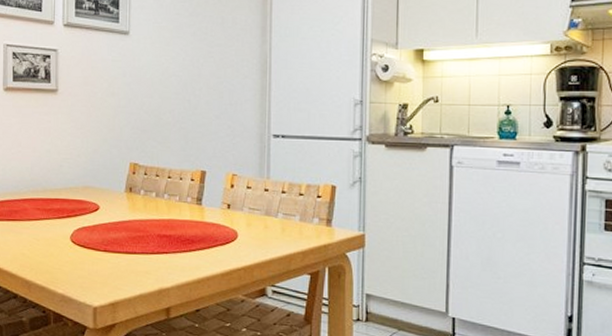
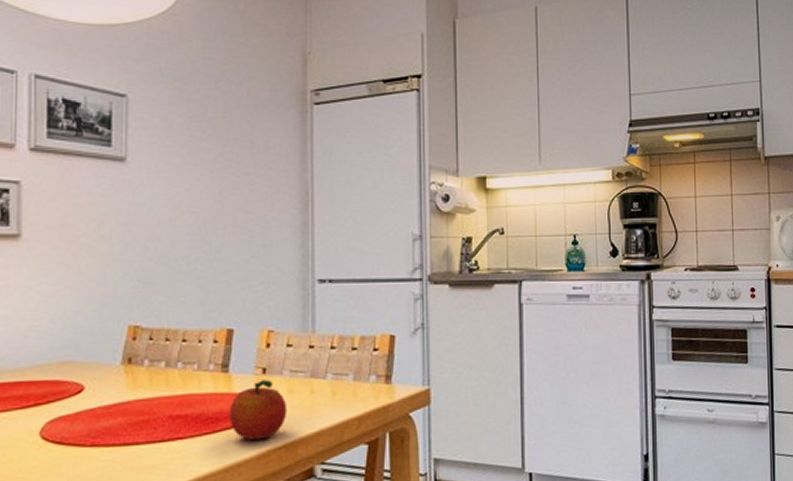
fruit: none [202,213,246,261] -> present [230,380,288,440]

